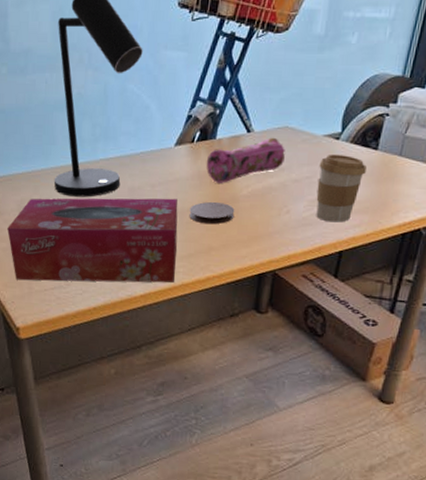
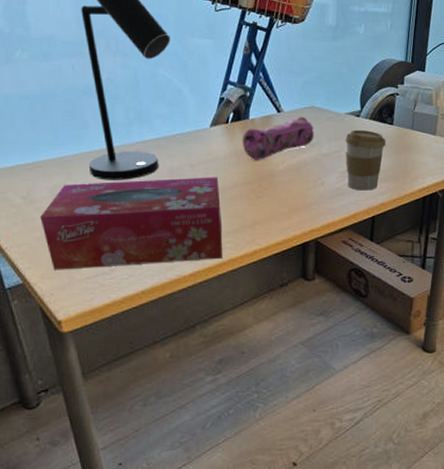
coaster: present [189,201,235,225] -> none [230,177,274,200]

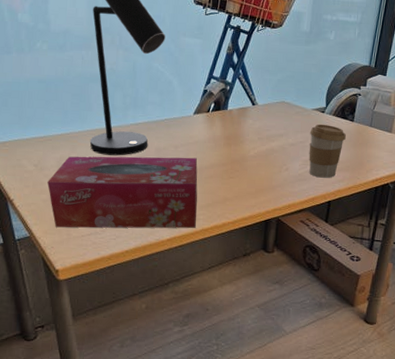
pencil case: present [242,116,314,160] -> none [220,109,283,146]

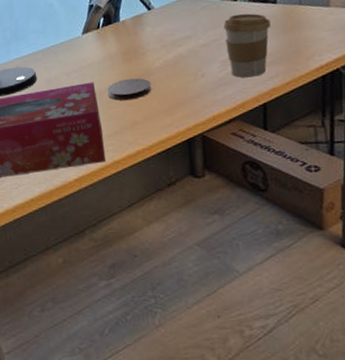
coaster: none [207,160,244,180] -> present [107,78,152,101]

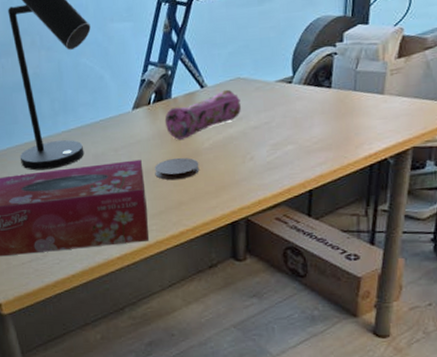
pencil case: none [114,10,189,61] -> present [164,89,241,140]
coffee cup: present [223,13,271,78] -> none [276,97,323,163]

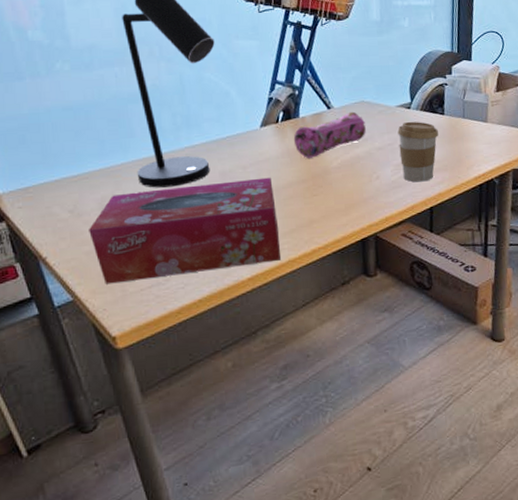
coaster: present [154,157,200,181] -> none [284,176,329,199]
coffee cup: none [276,97,323,163] -> present [397,121,438,182]

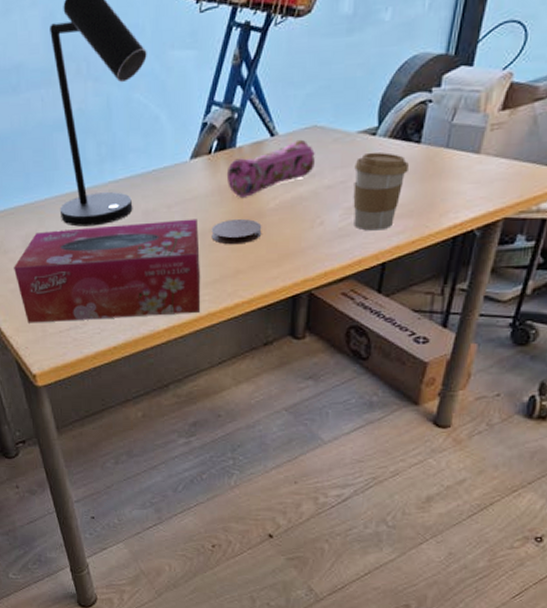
coaster: none [284,176,329,199] -> present [211,218,262,245]

